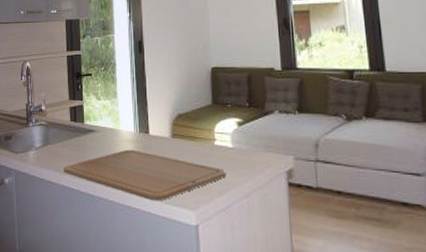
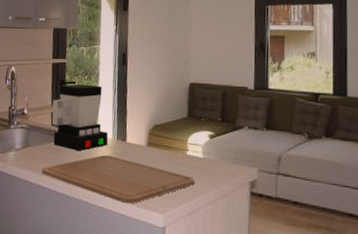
coffee maker: none [70,76,130,147] -> present [51,84,108,151]

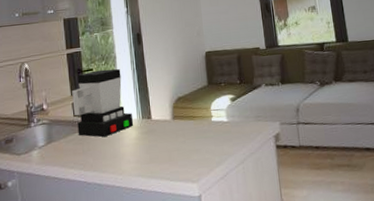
chopping board: present [41,155,196,204] -> none [69,135,224,180]

